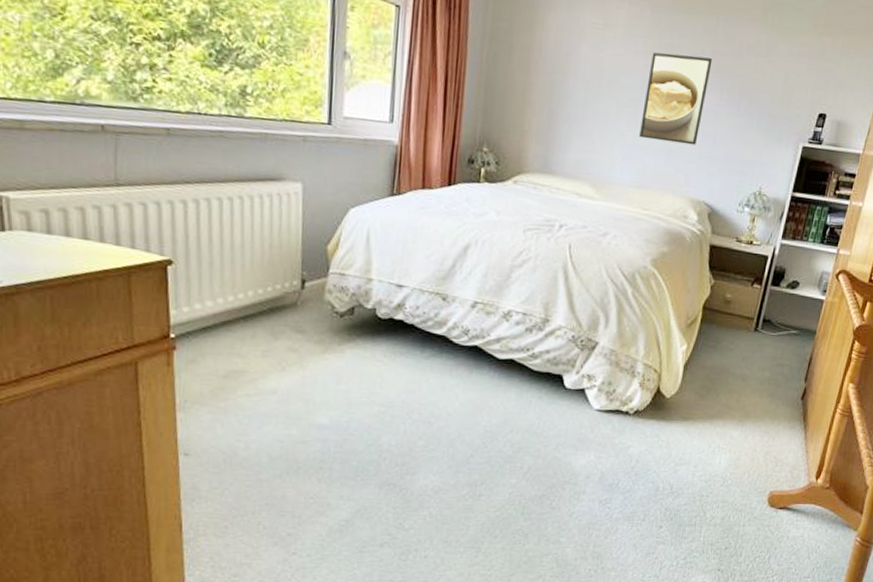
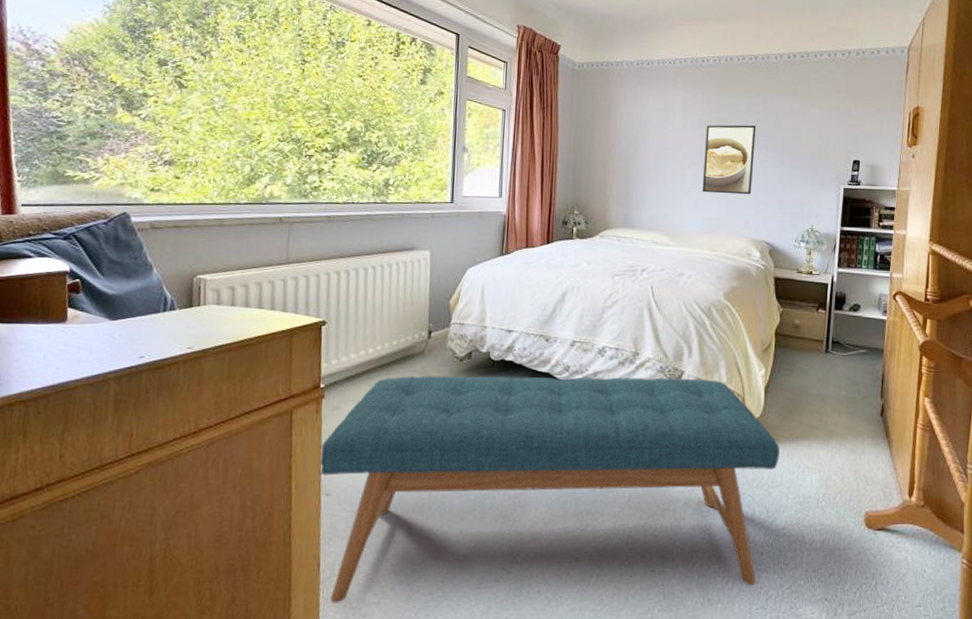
bench: none [174,330,692,563] -> present [319,375,780,603]

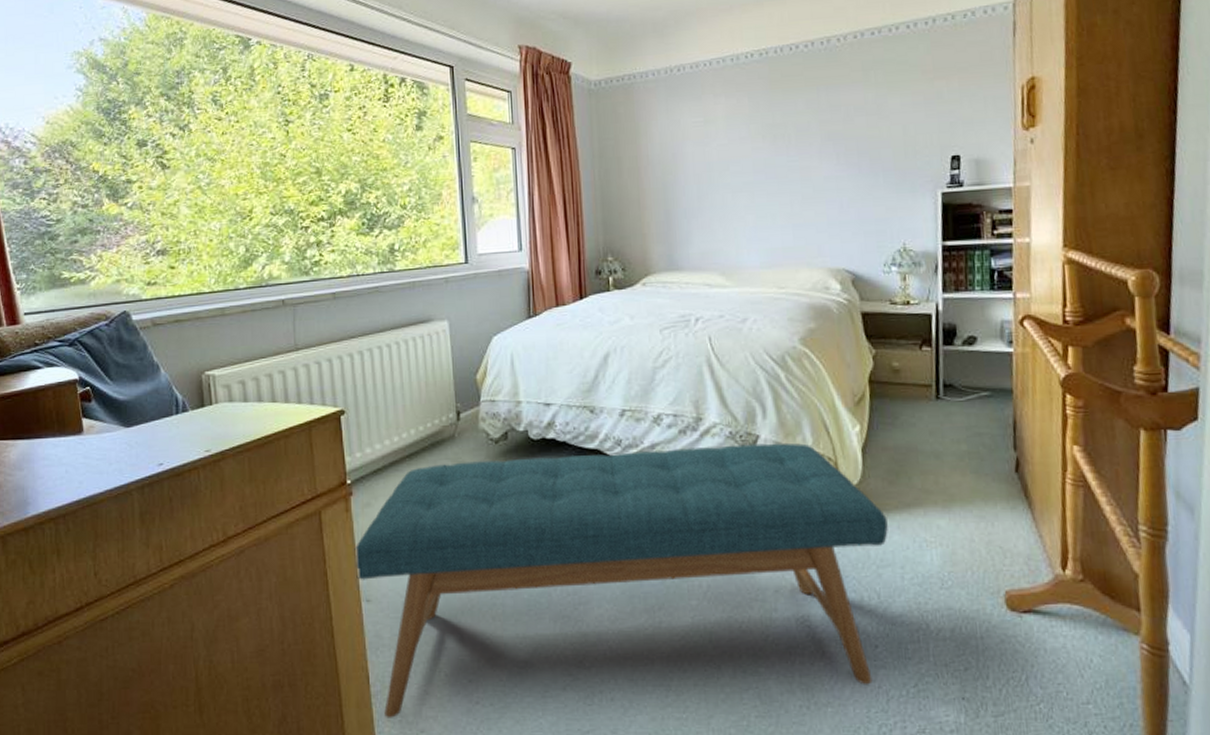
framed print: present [702,124,756,195] -> none [758,128,823,219]

